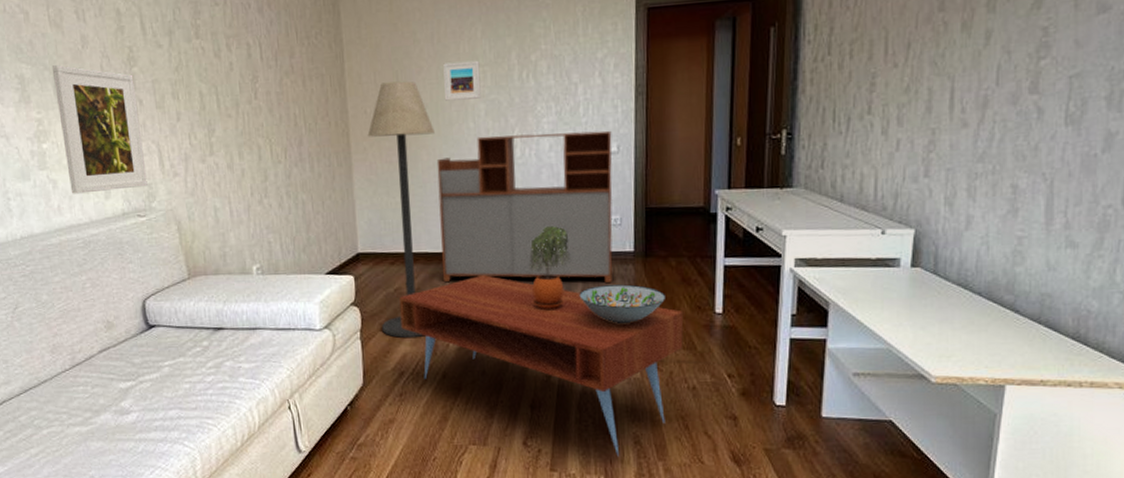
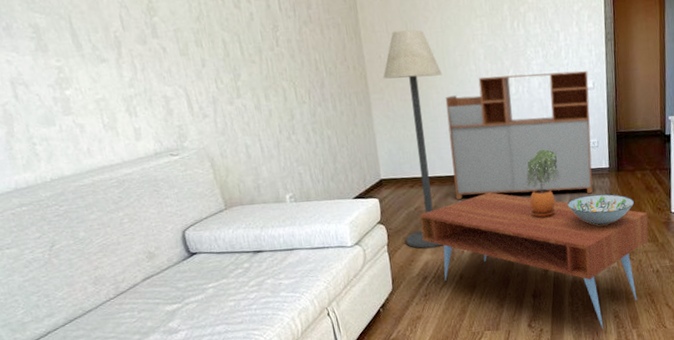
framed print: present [53,65,148,194] -> none [69,14,178,137]
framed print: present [443,60,481,101] -> none [446,12,480,47]

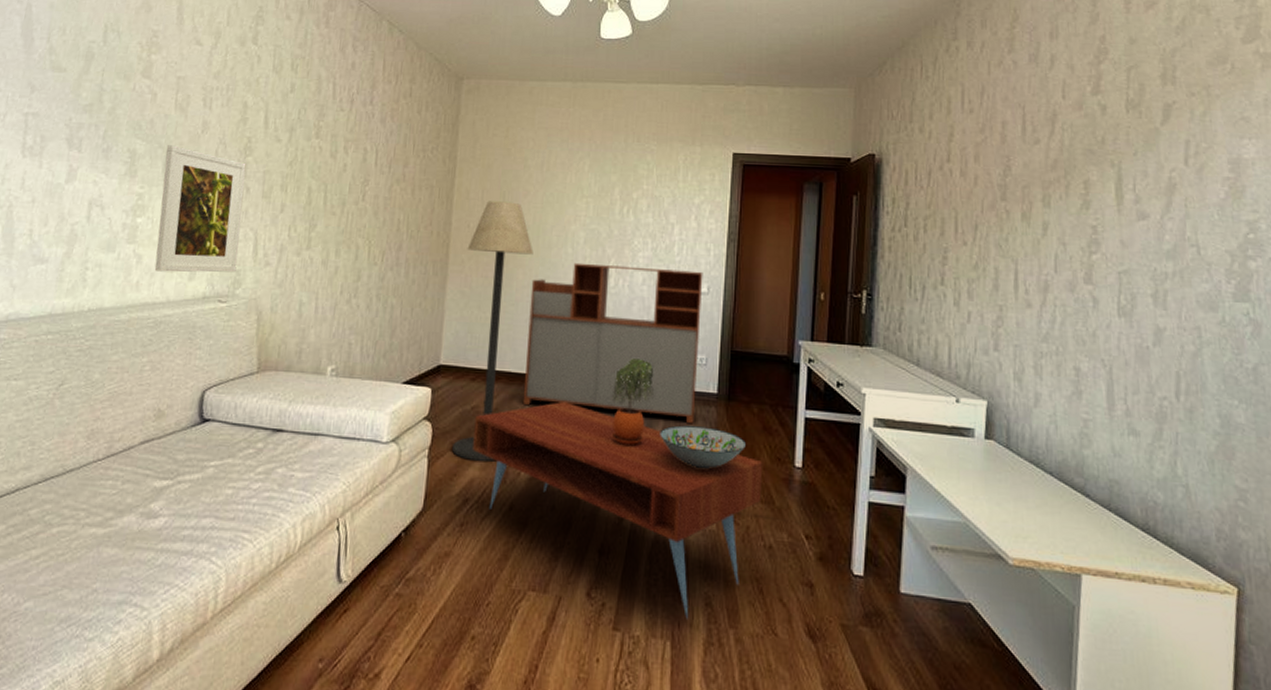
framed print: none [69,14,178,137] -> present [154,145,246,273]

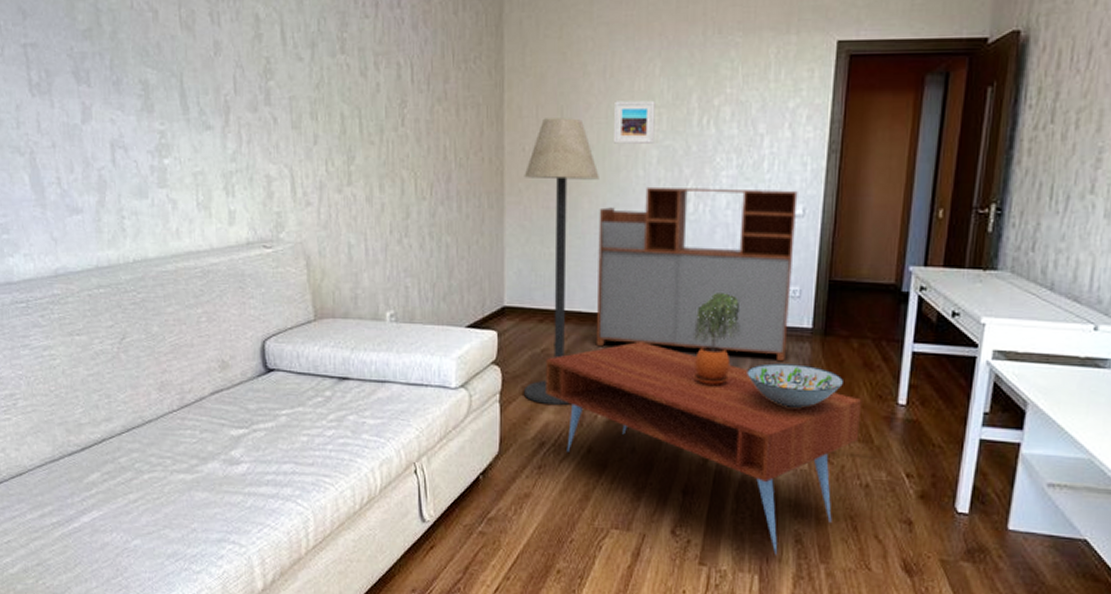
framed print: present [154,145,246,273] -> none [181,72,277,217]
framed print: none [546,190,584,227] -> present [612,100,655,144]

